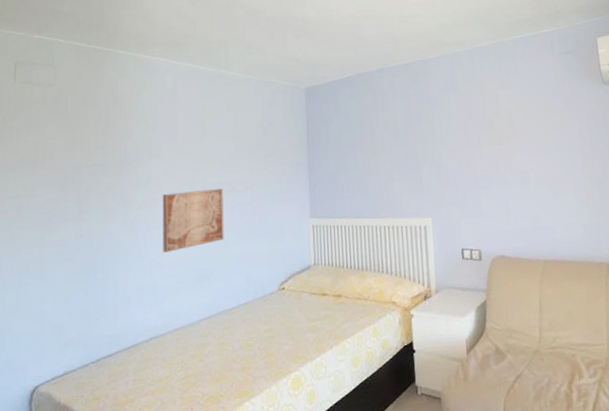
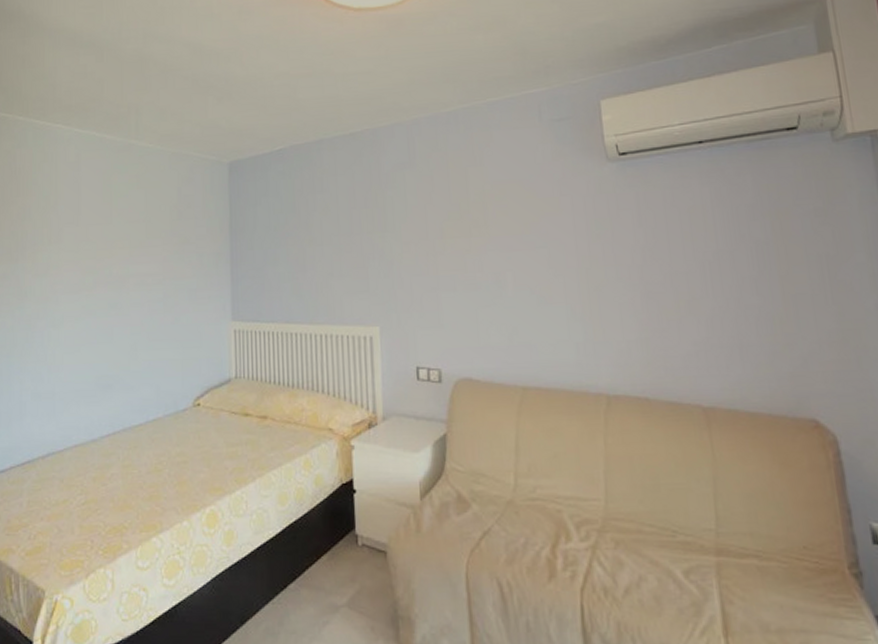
wall art: present [162,189,224,253] -> none [62,282,132,355]

